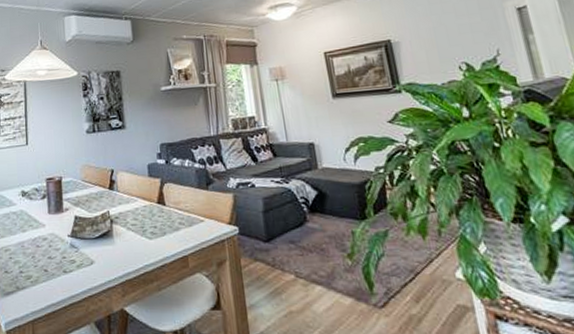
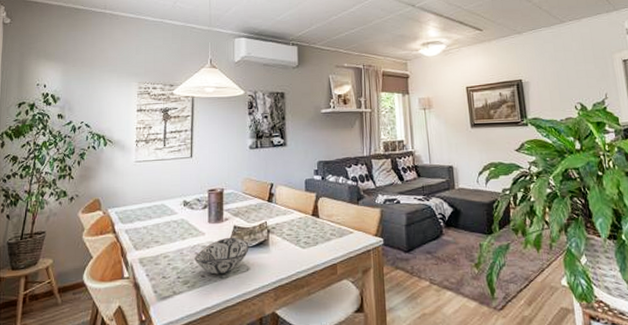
decorative bowl: none [36,228,92,269] -> present [194,237,249,275]

